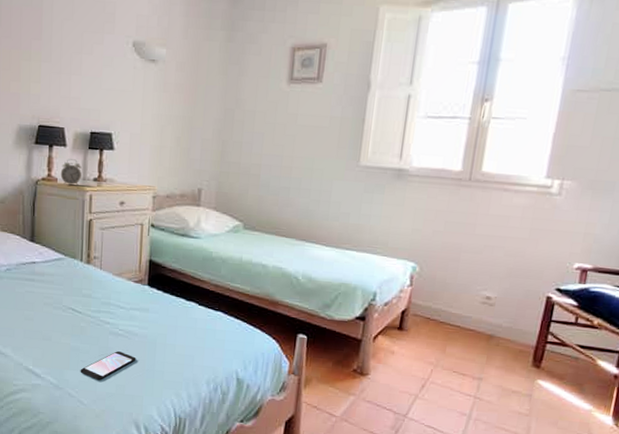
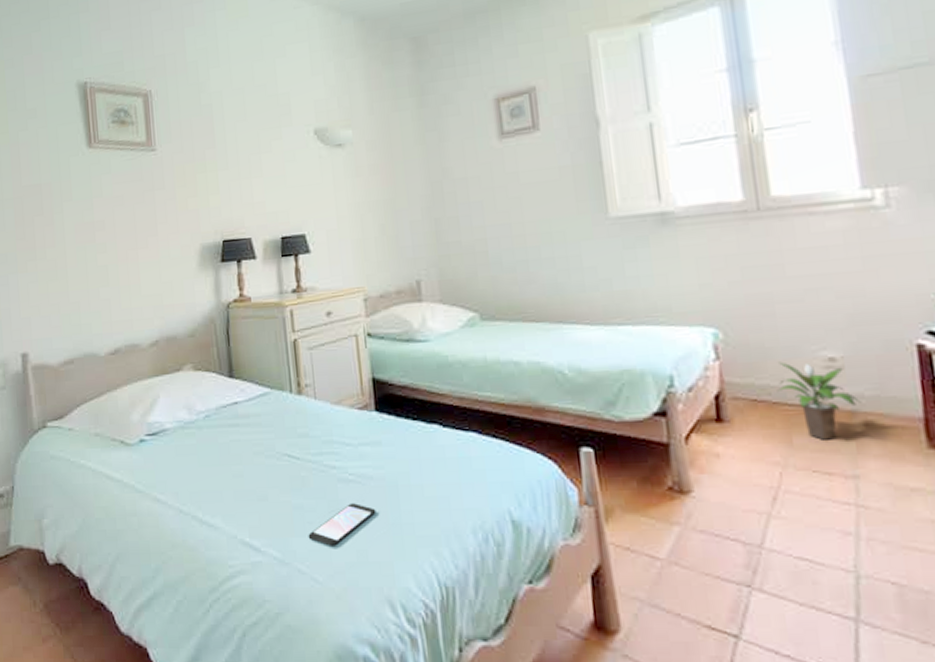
alarm clock: present [60,159,82,185] -> none [253,271,278,304]
potted plant: none [445,294,499,352] -> present [777,361,862,440]

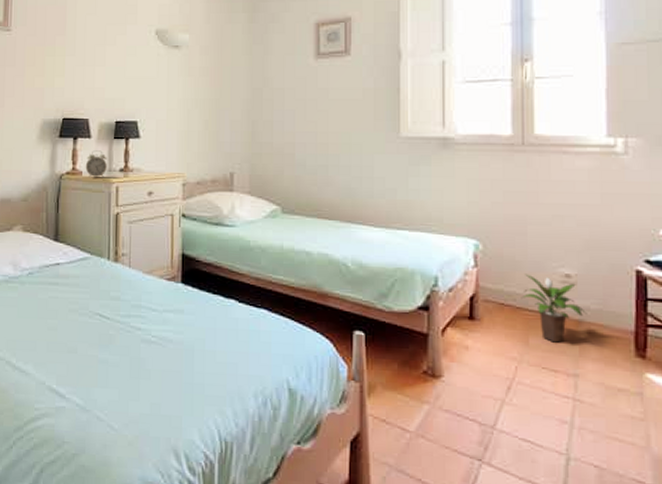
alarm clock: none [253,271,278,304] -> present [85,150,107,178]
smartphone: present [308,503,377,548] -> none [109,362,172,400]

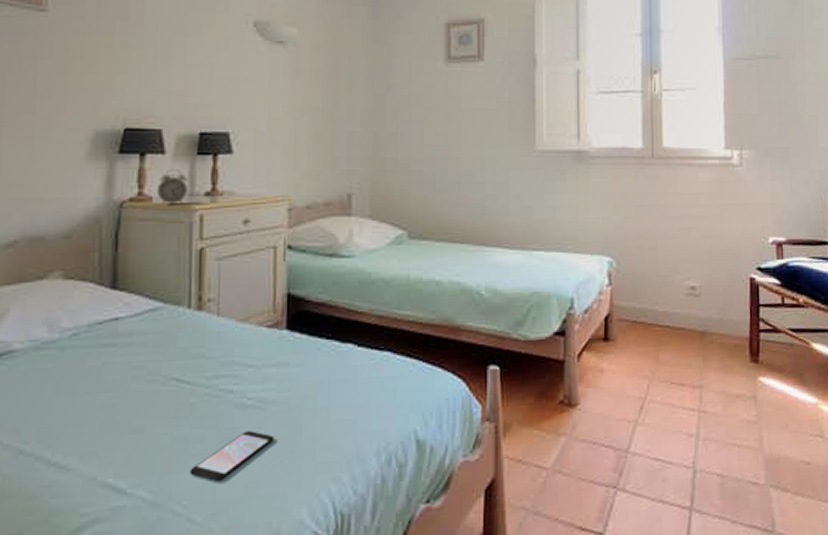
smartphone: none [109,362,172,400] -> present [189,431,275,483]
potted plant: present [521,274,587,343] -> none [652,289,710,356]

